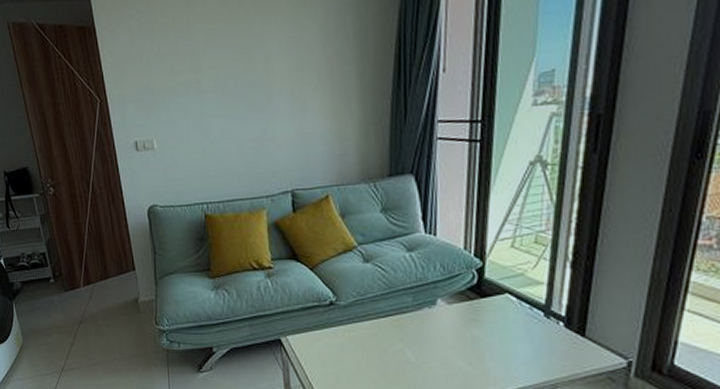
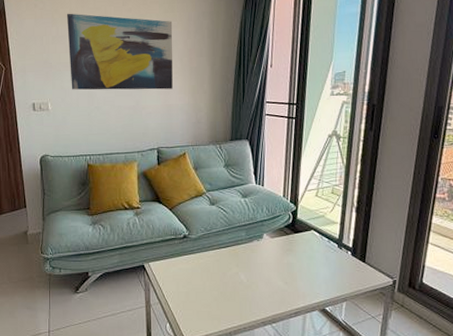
wall art: none [169,20,309,122] -> present [67,13,173,90]

